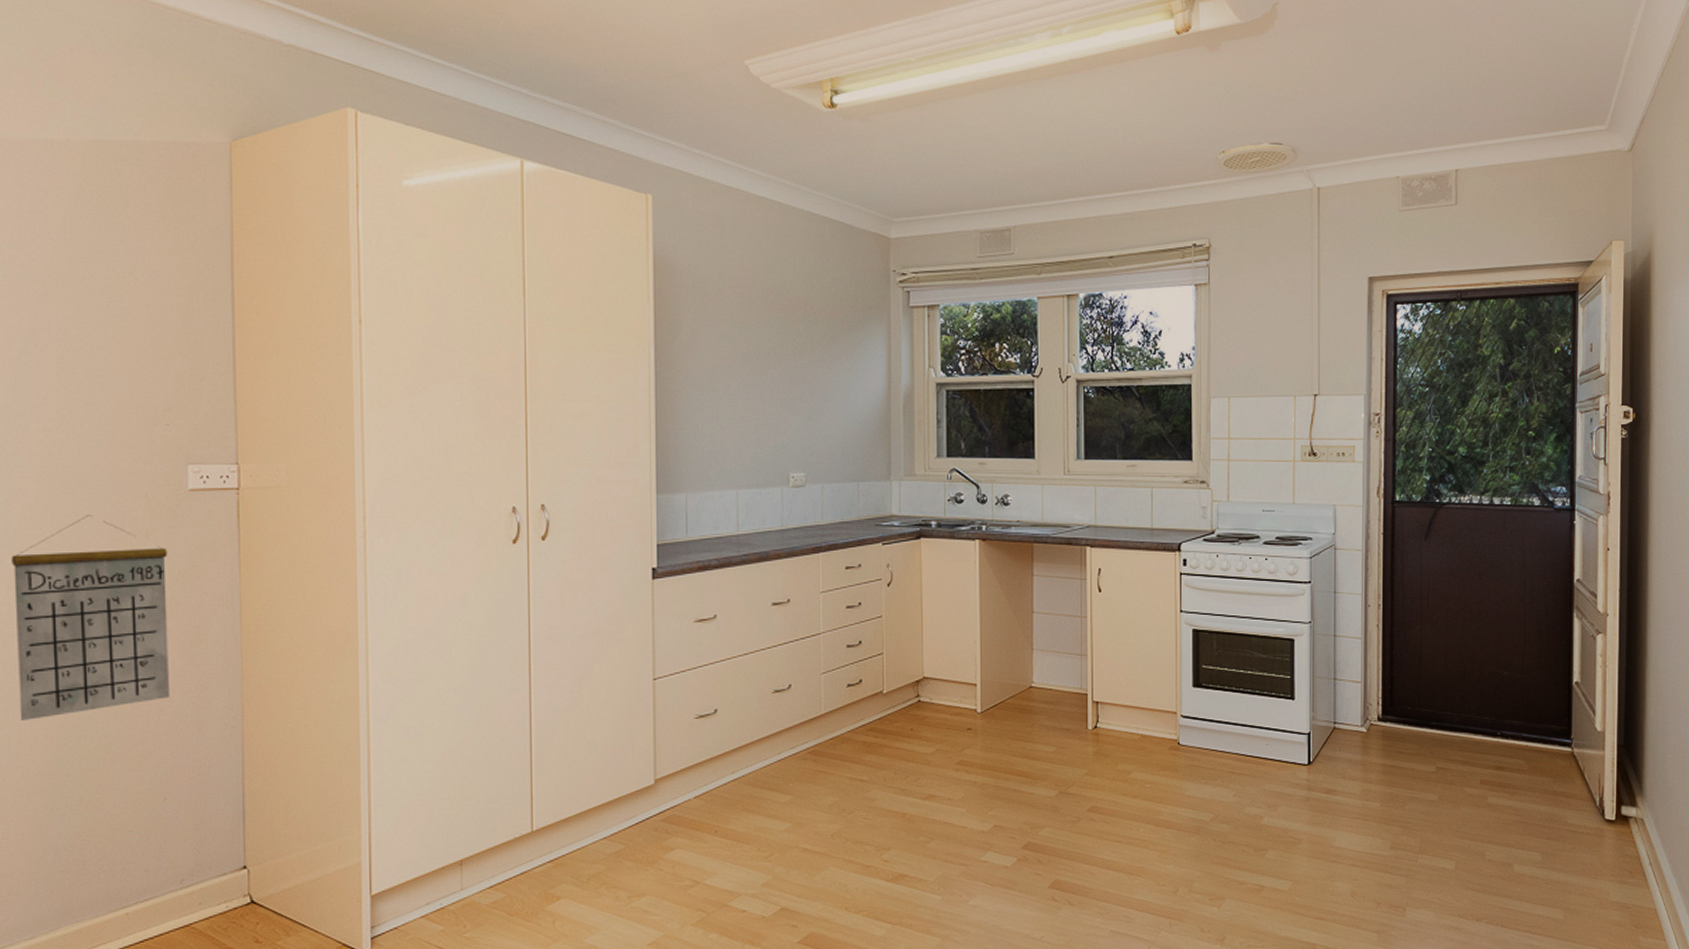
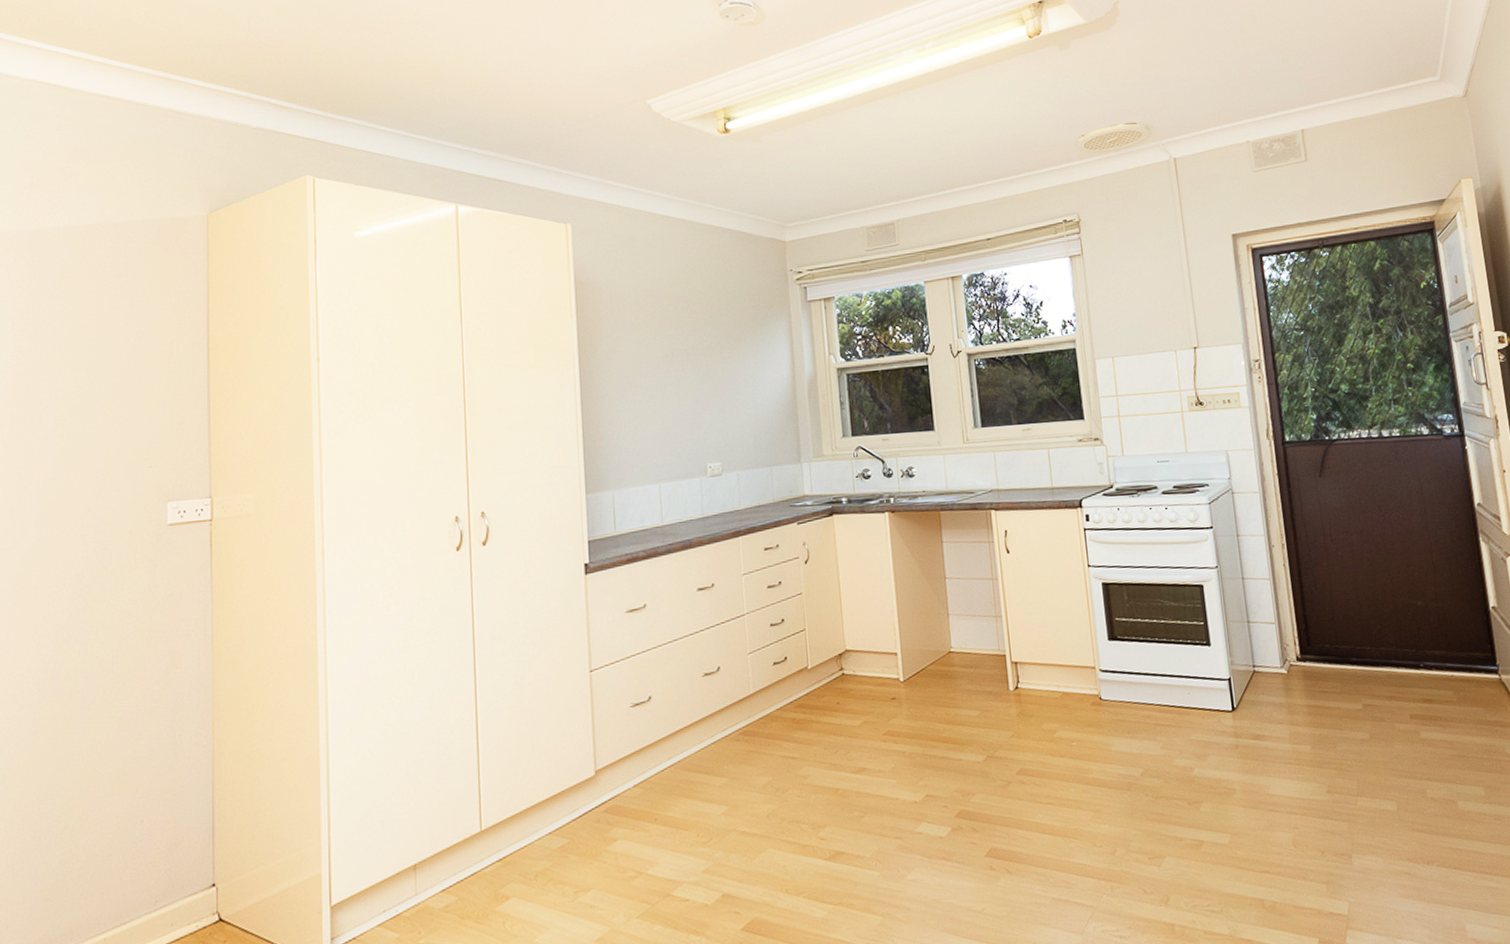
calendar: present [11,515,169,722] -> none [12,555,148,755]

